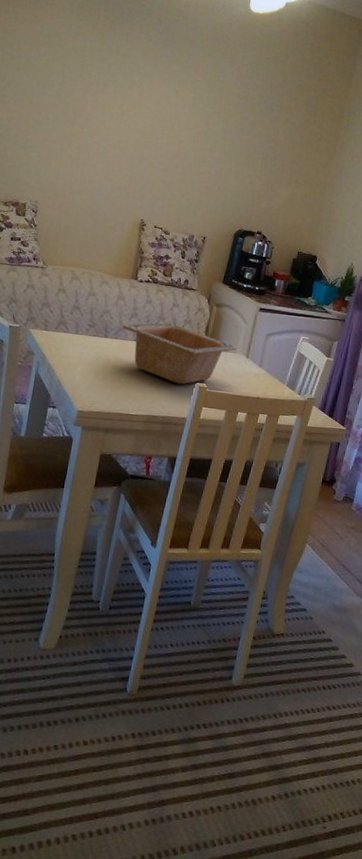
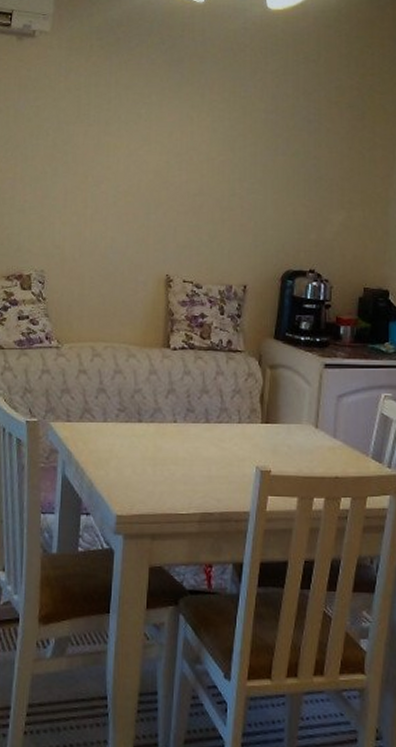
serving bowl: present [122,323,237,385] -> none [159,396,302,470]

